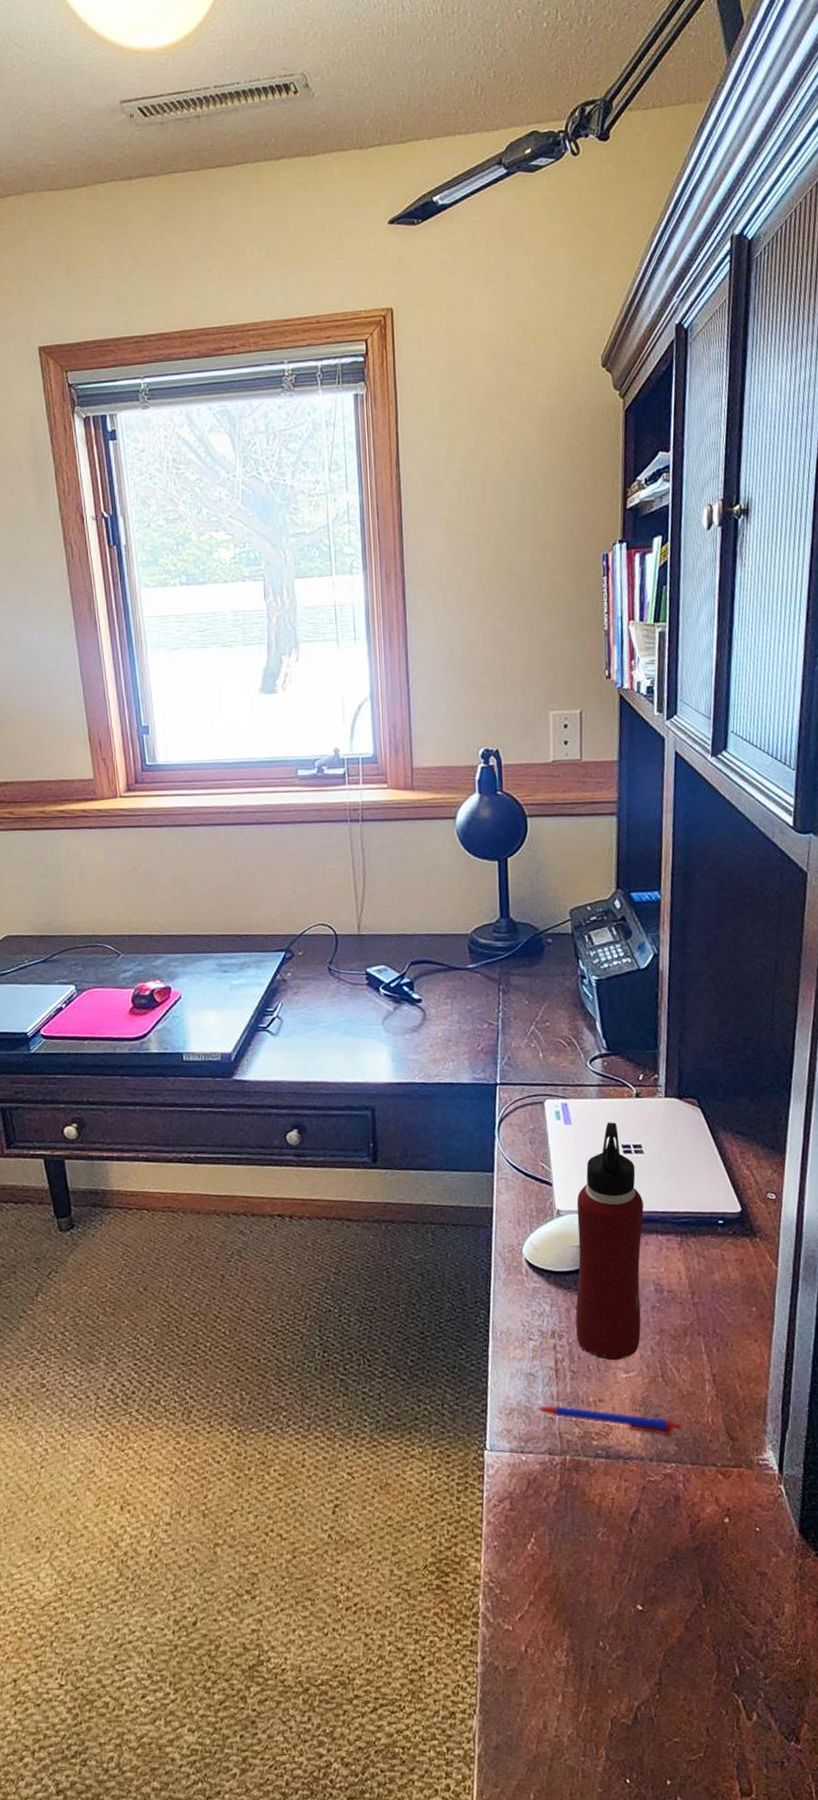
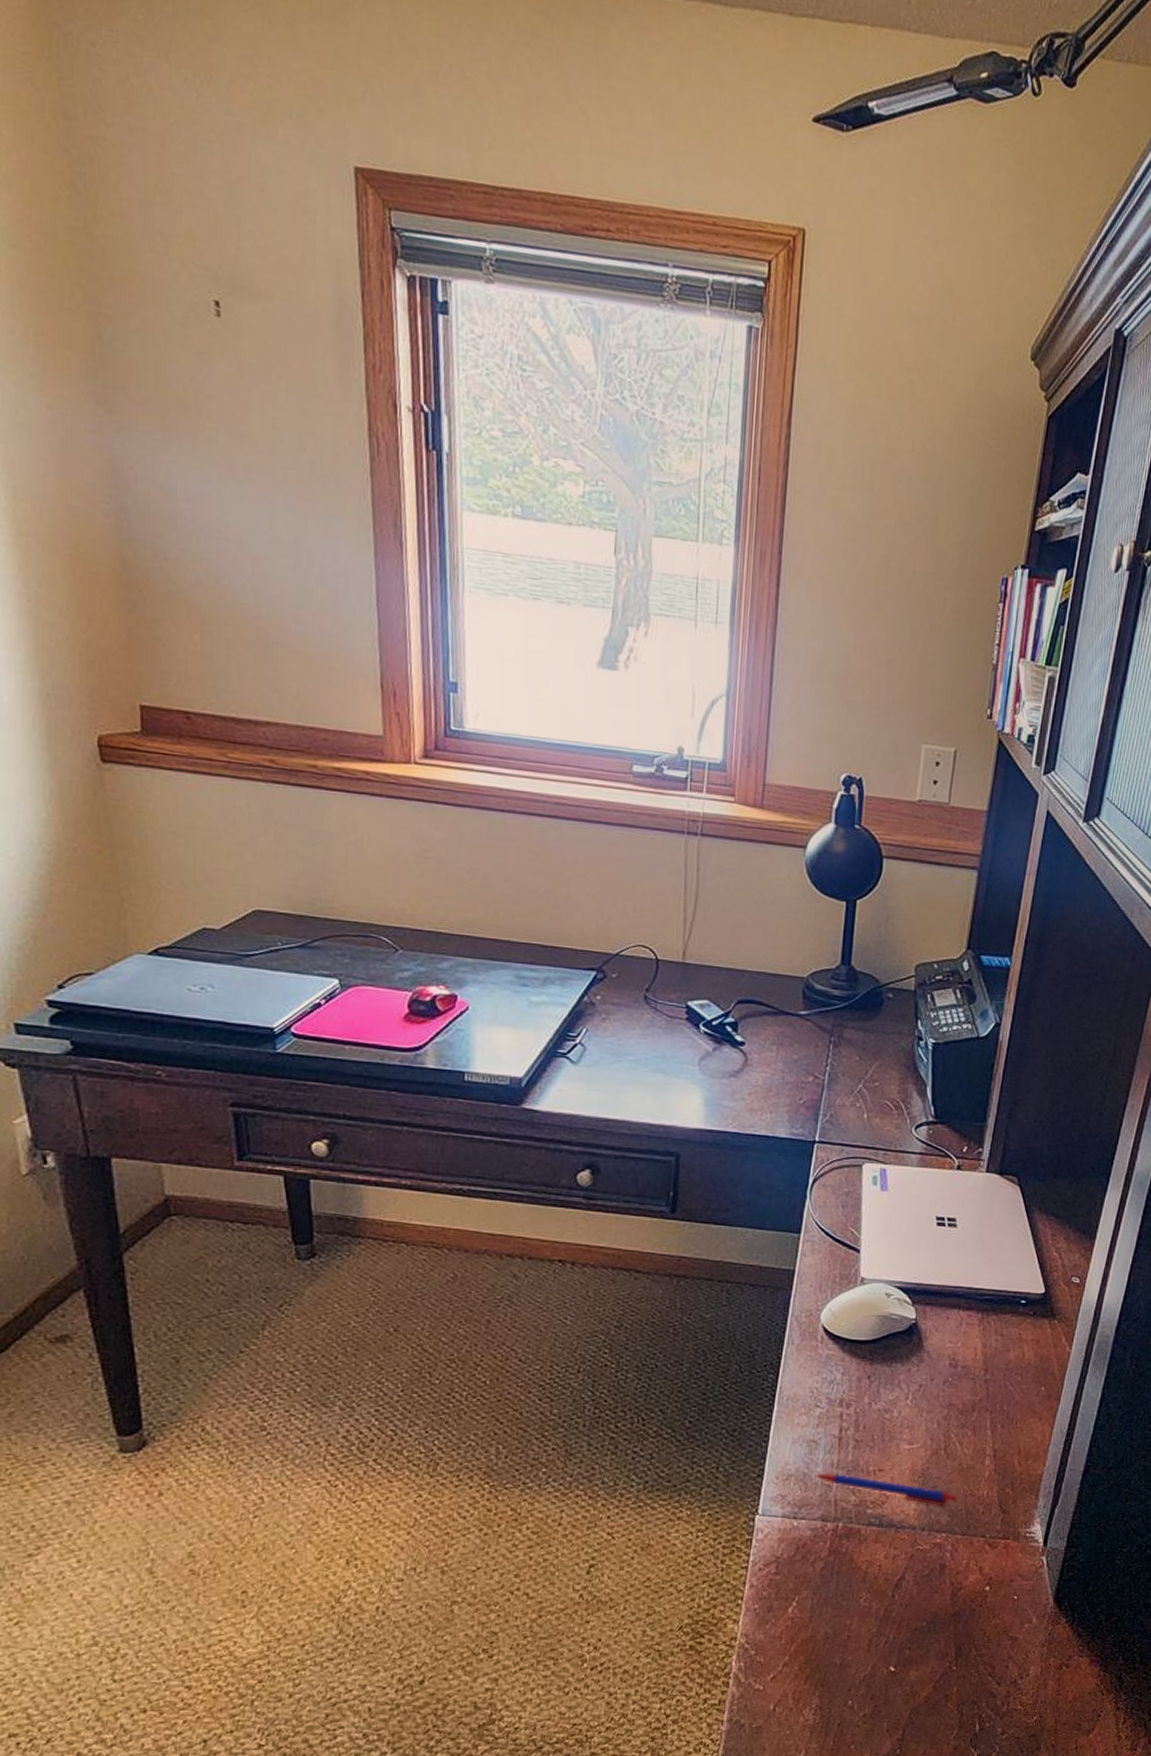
water bottle: present [575,1122,644,1361] -> none [864,1192,950,1432]

